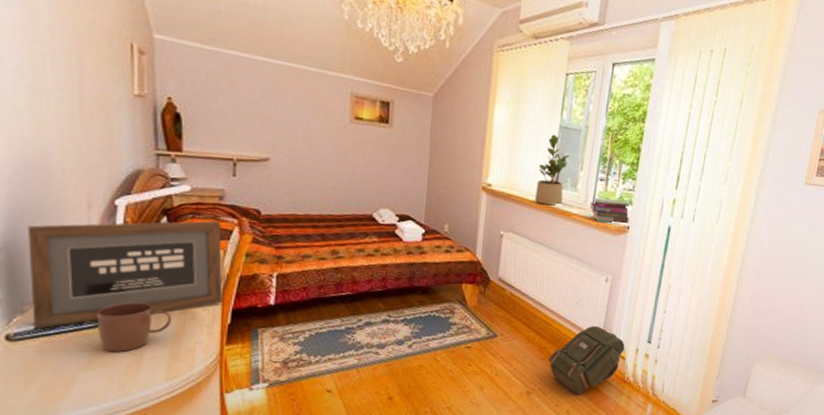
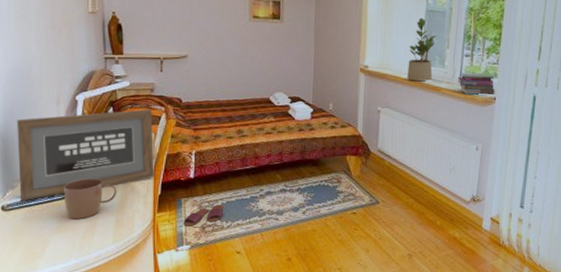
slippers: none [259,336,311,361] -> present [183,204,223,226]
backpack: present [548,325,625,394] -> none [426,191,498,257]

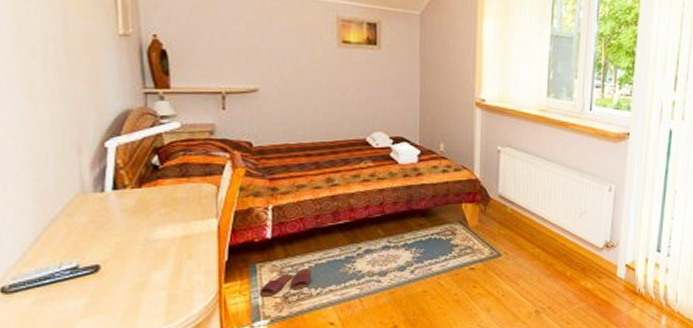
picture frame: present [17,109,154,201] -> none [19,156,218,280]
mug: present [63,178,117,220] -> none [92,244,168,299]
potted plant: present [407,17,436,82] -> none [531,44,563,117]
books: present [457,73,495,95] -> none [587,106,629,130]

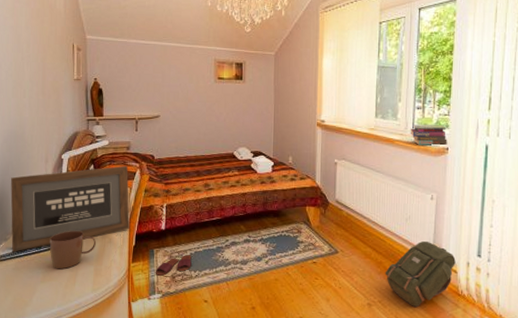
picture frame: none [19,156,218,280] -> present [10,165,130,252]
mug: none [92,244,168,299] -> present [49,230,97,270]
backpack: none [555,237,634,310] -> present [385,240,456,307]
books: none [587,106,629,130] -> present [410,124,447,146]

